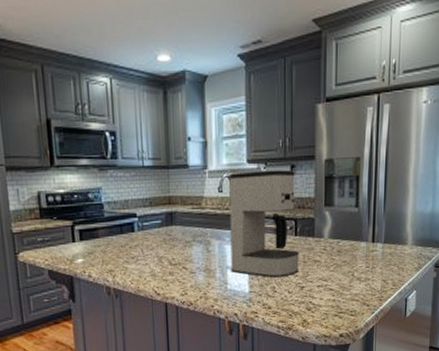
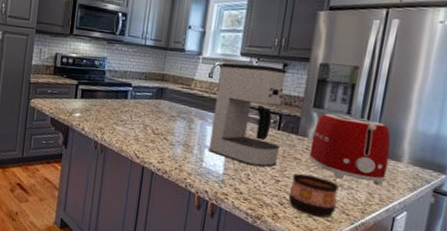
cup: none [314,274,358,315] -> present [288,173,339,218]
toaster: none [327,208,396,273] -> present [309,113,391,186]

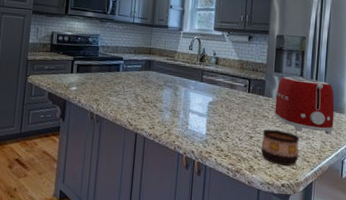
coffee maker: present [209,62,287,167] -> none [193,36,252,126]

